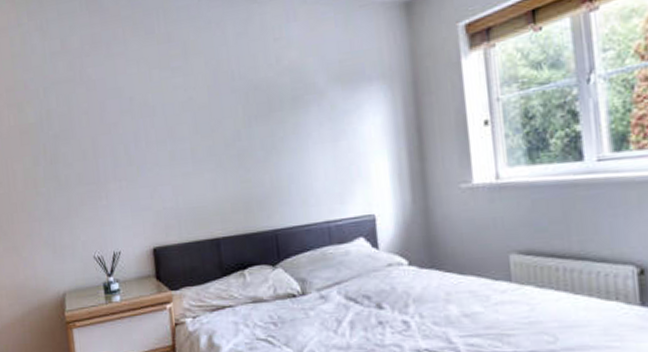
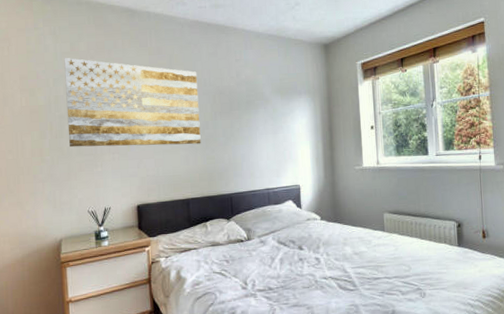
wall art: none [54,58,232,175] -> present [64,58,201,148]

